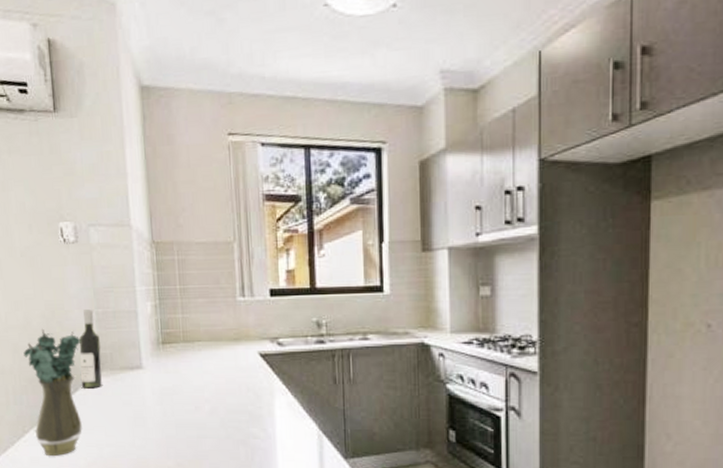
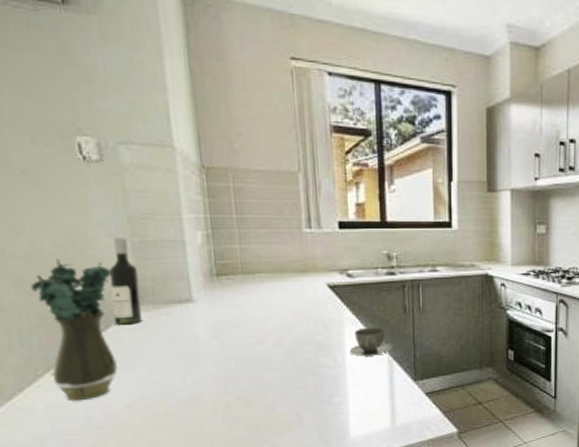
teacup: none [279,398,322,429] -> present [349,327,393,356]

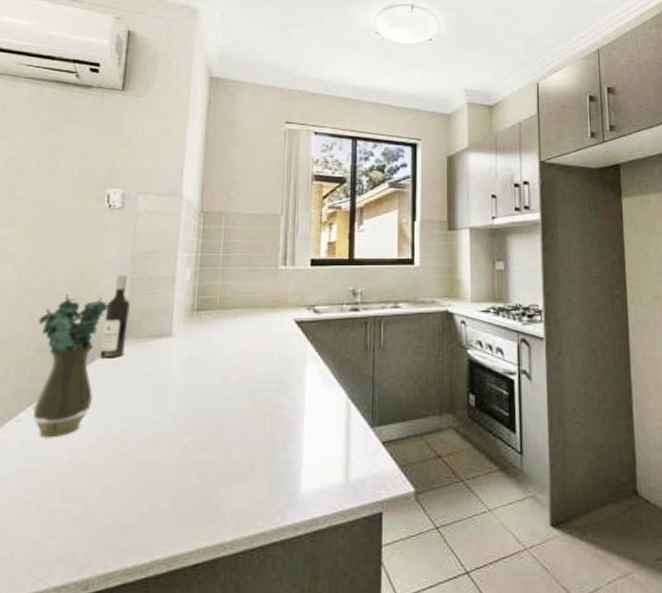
teacup: present [349,327,393,356] -> none [309,365,352,397]

